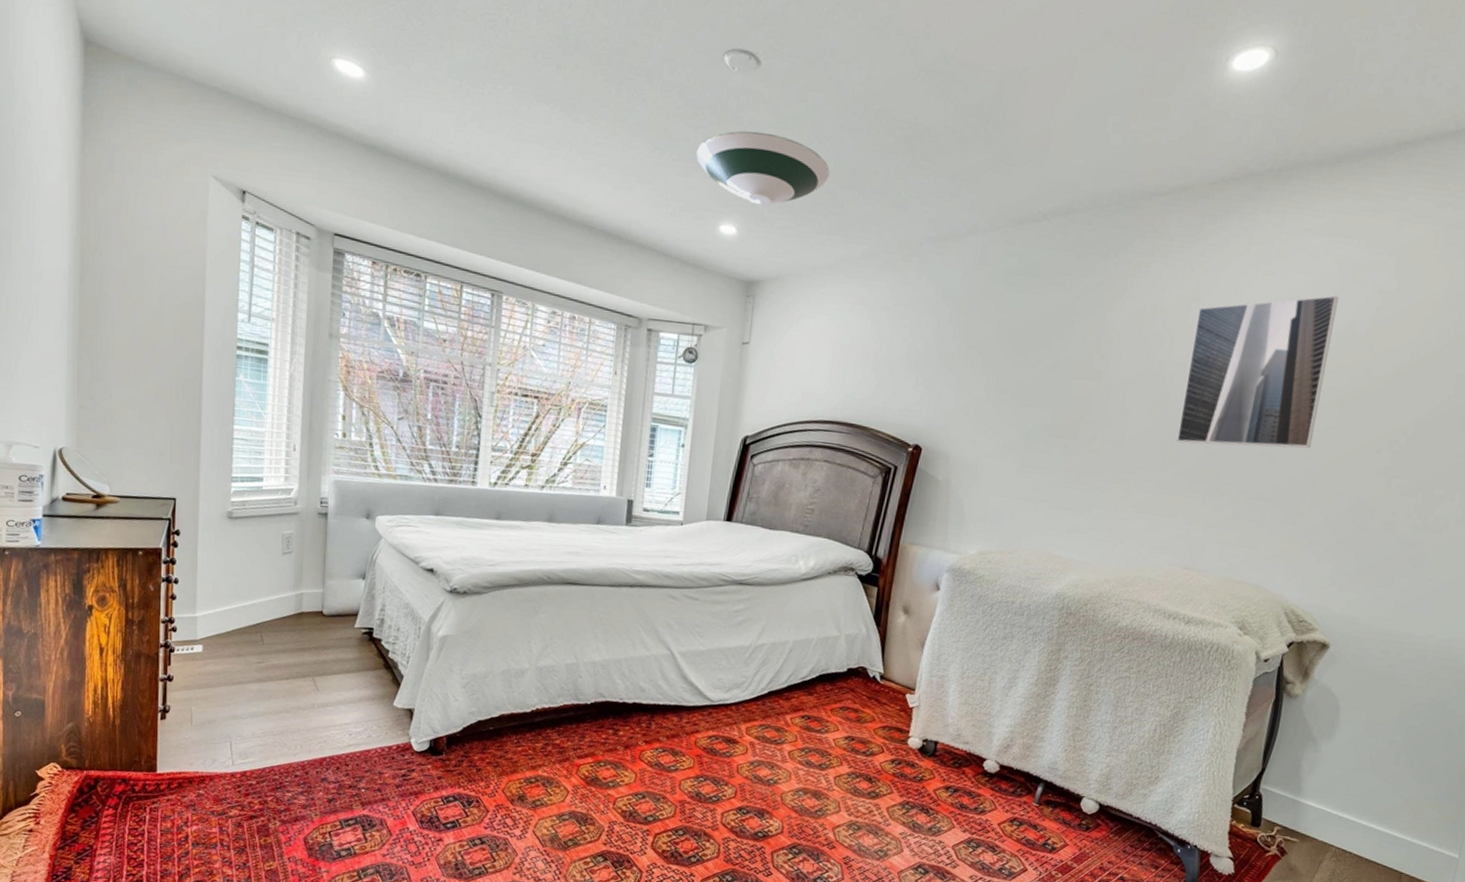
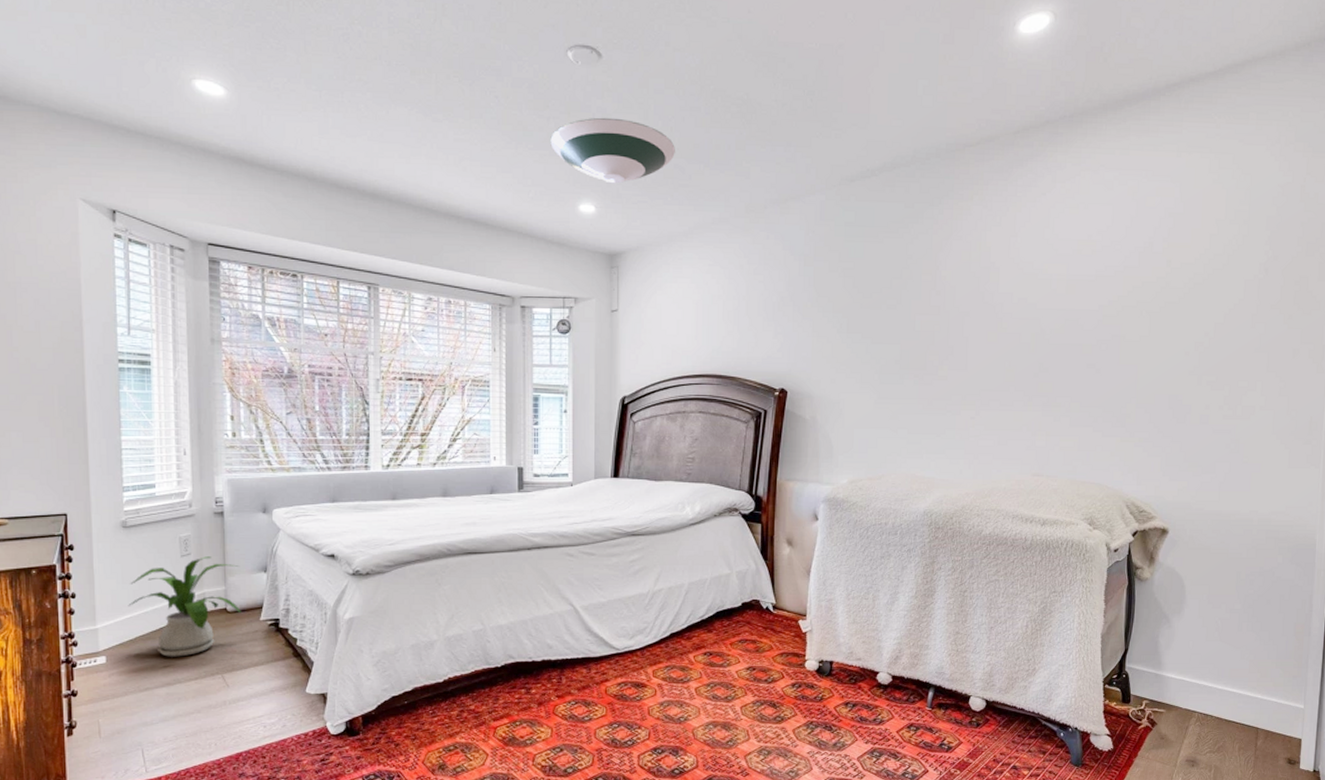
house plant: none [227,556,338,655] -> present [128,556,241,657]
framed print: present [1176,295,1339,449] -> none [1013,221,1135,363]

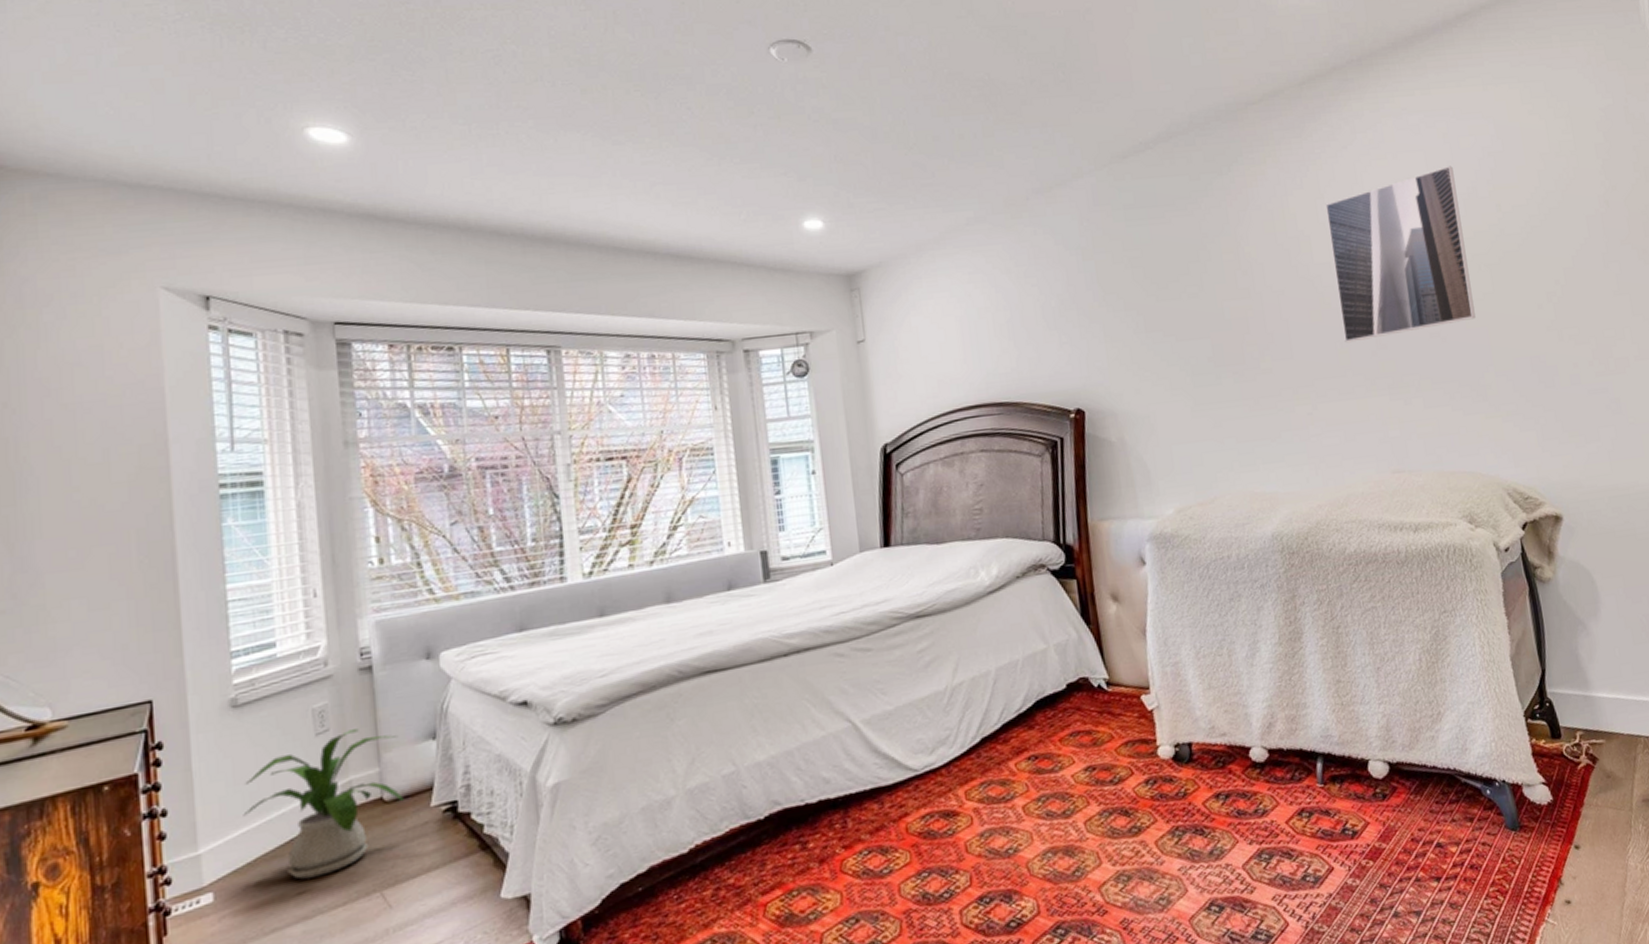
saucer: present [550,117,675,184] -> none [759,117,912,193]
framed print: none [1013,221,1135,363] -> present [1325,166,1476,343]

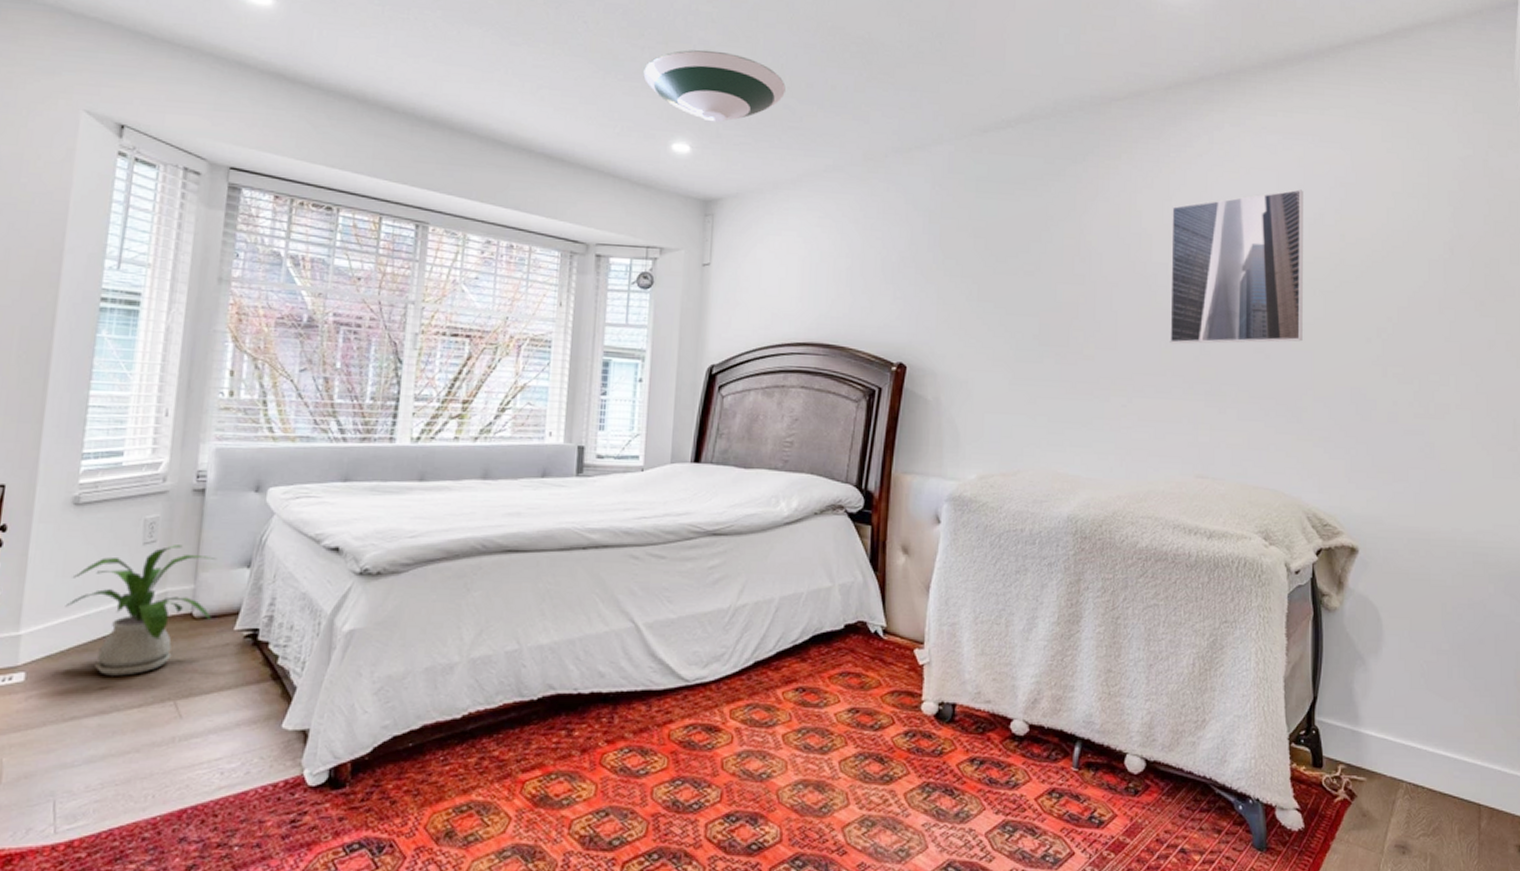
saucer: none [759,117,912,193] -> present [643,49,786,123]

